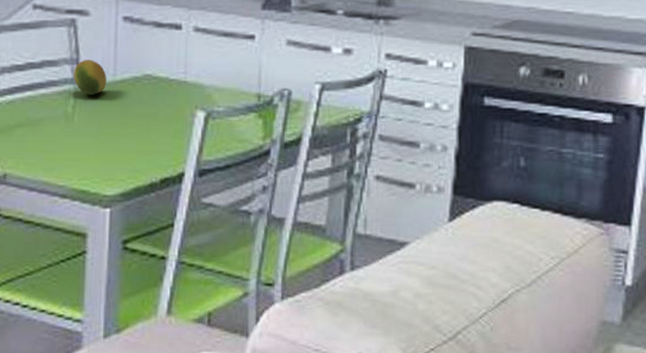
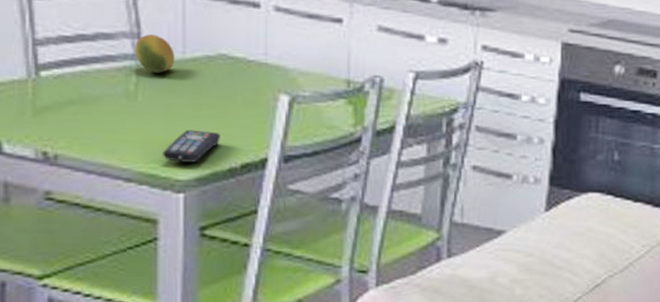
remote control: none [93,147,143,178] -> present [163,129,220,162]

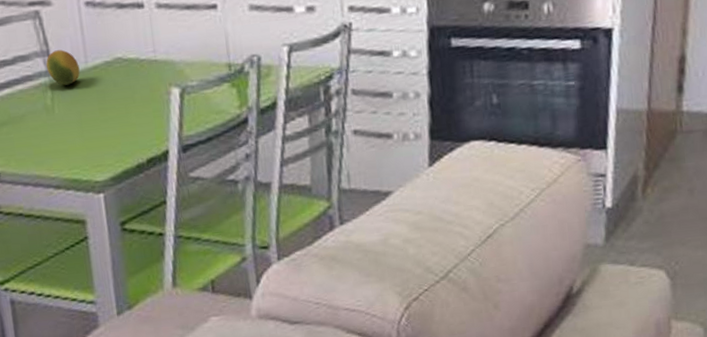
remote control: present [163,129,220,162] -> none [81,132,127,165]

